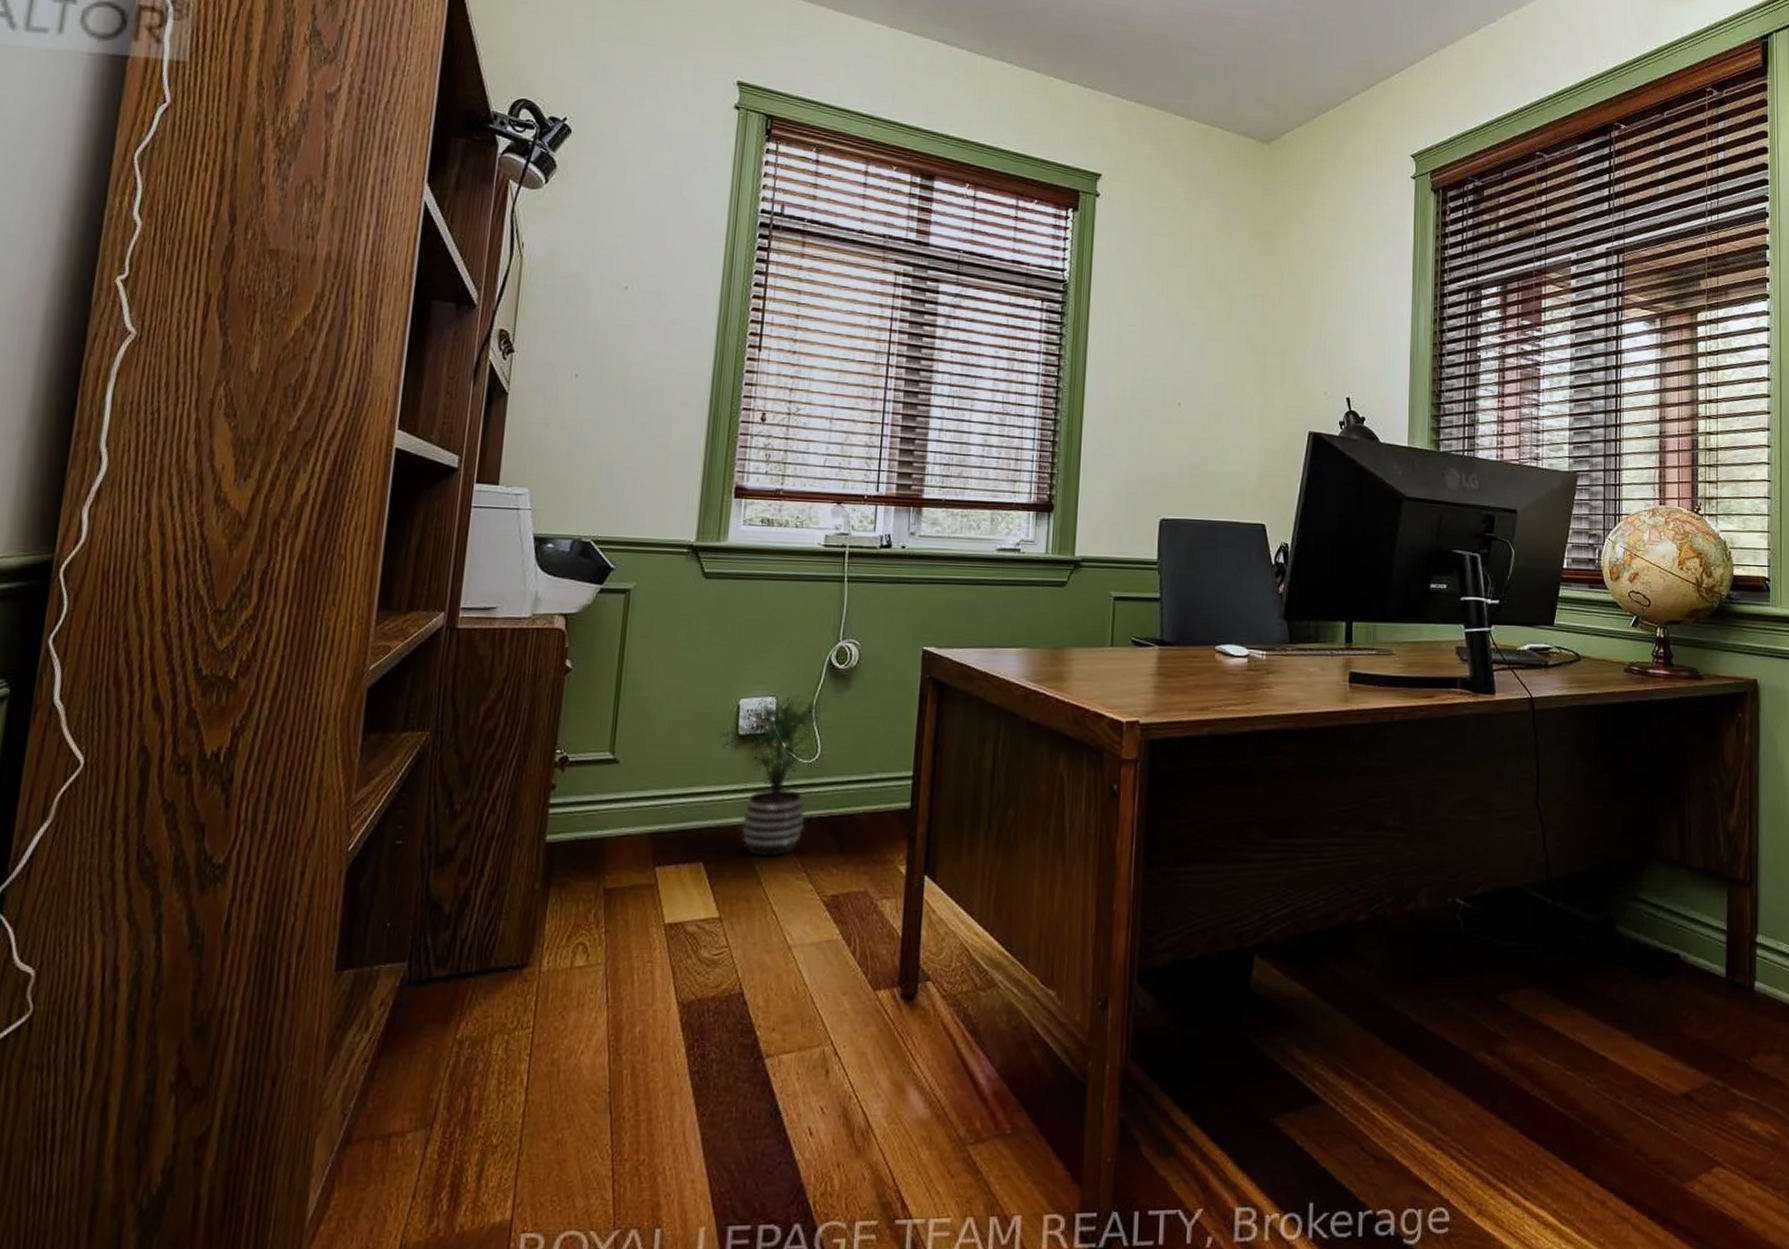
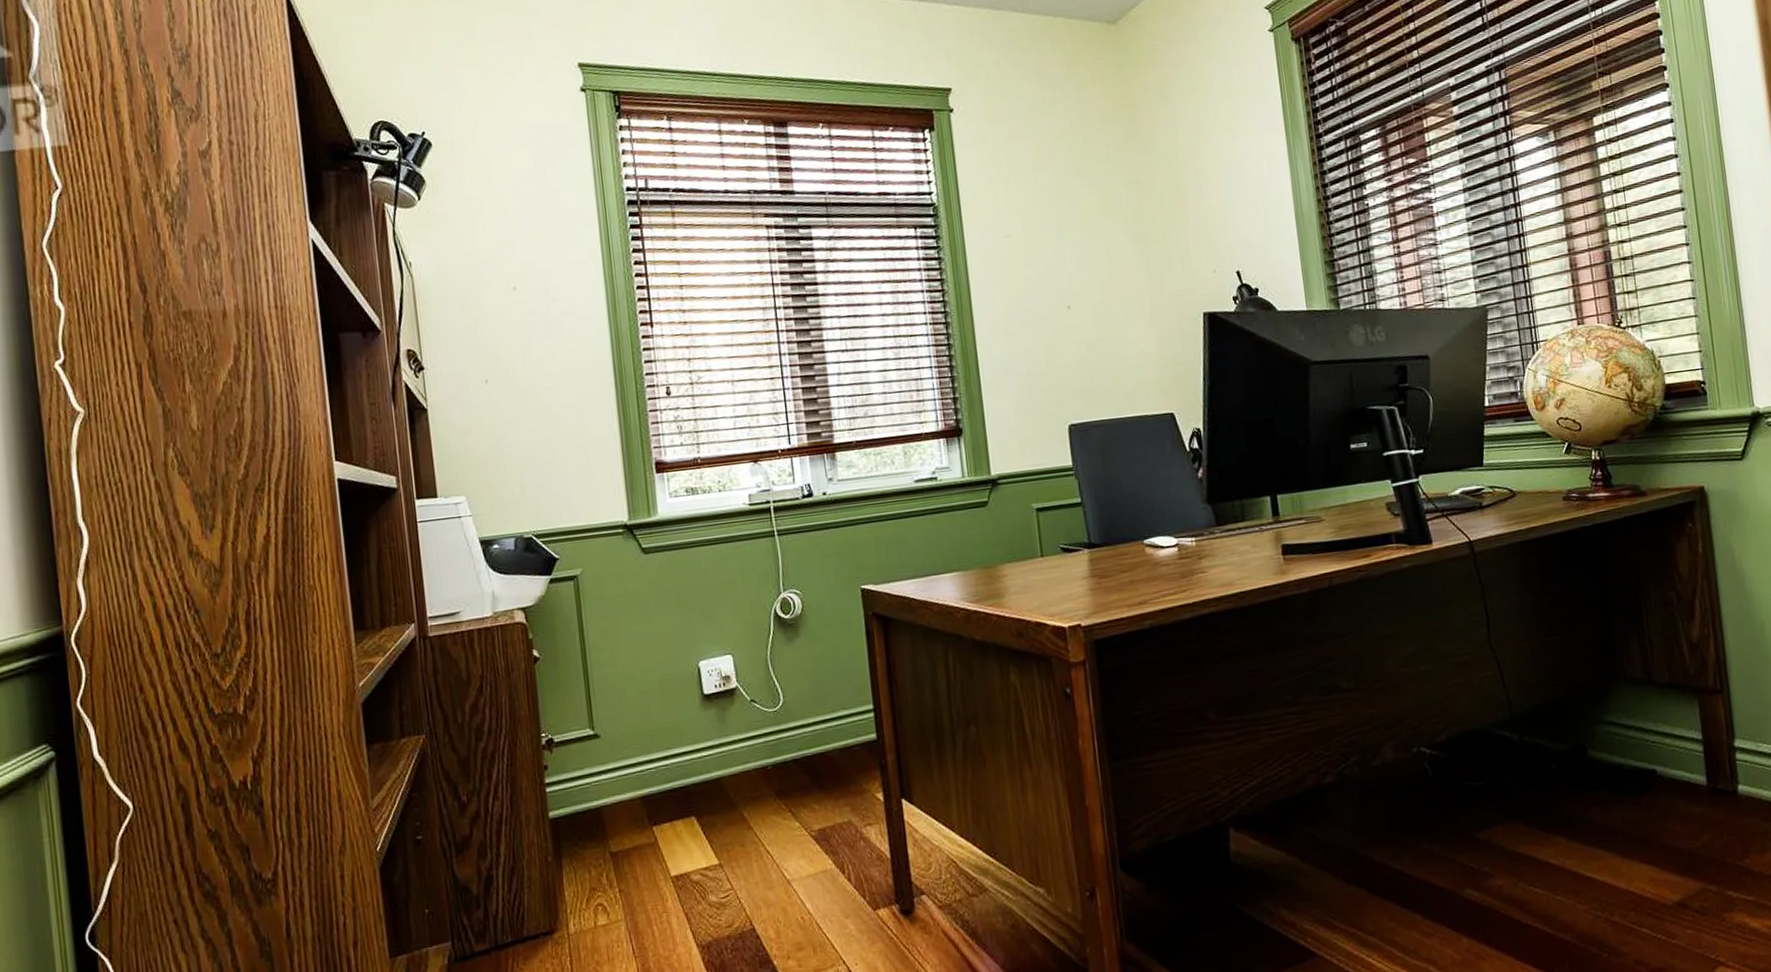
potted plant: present [719,694,831,857] -> none [685,649,788,805]

